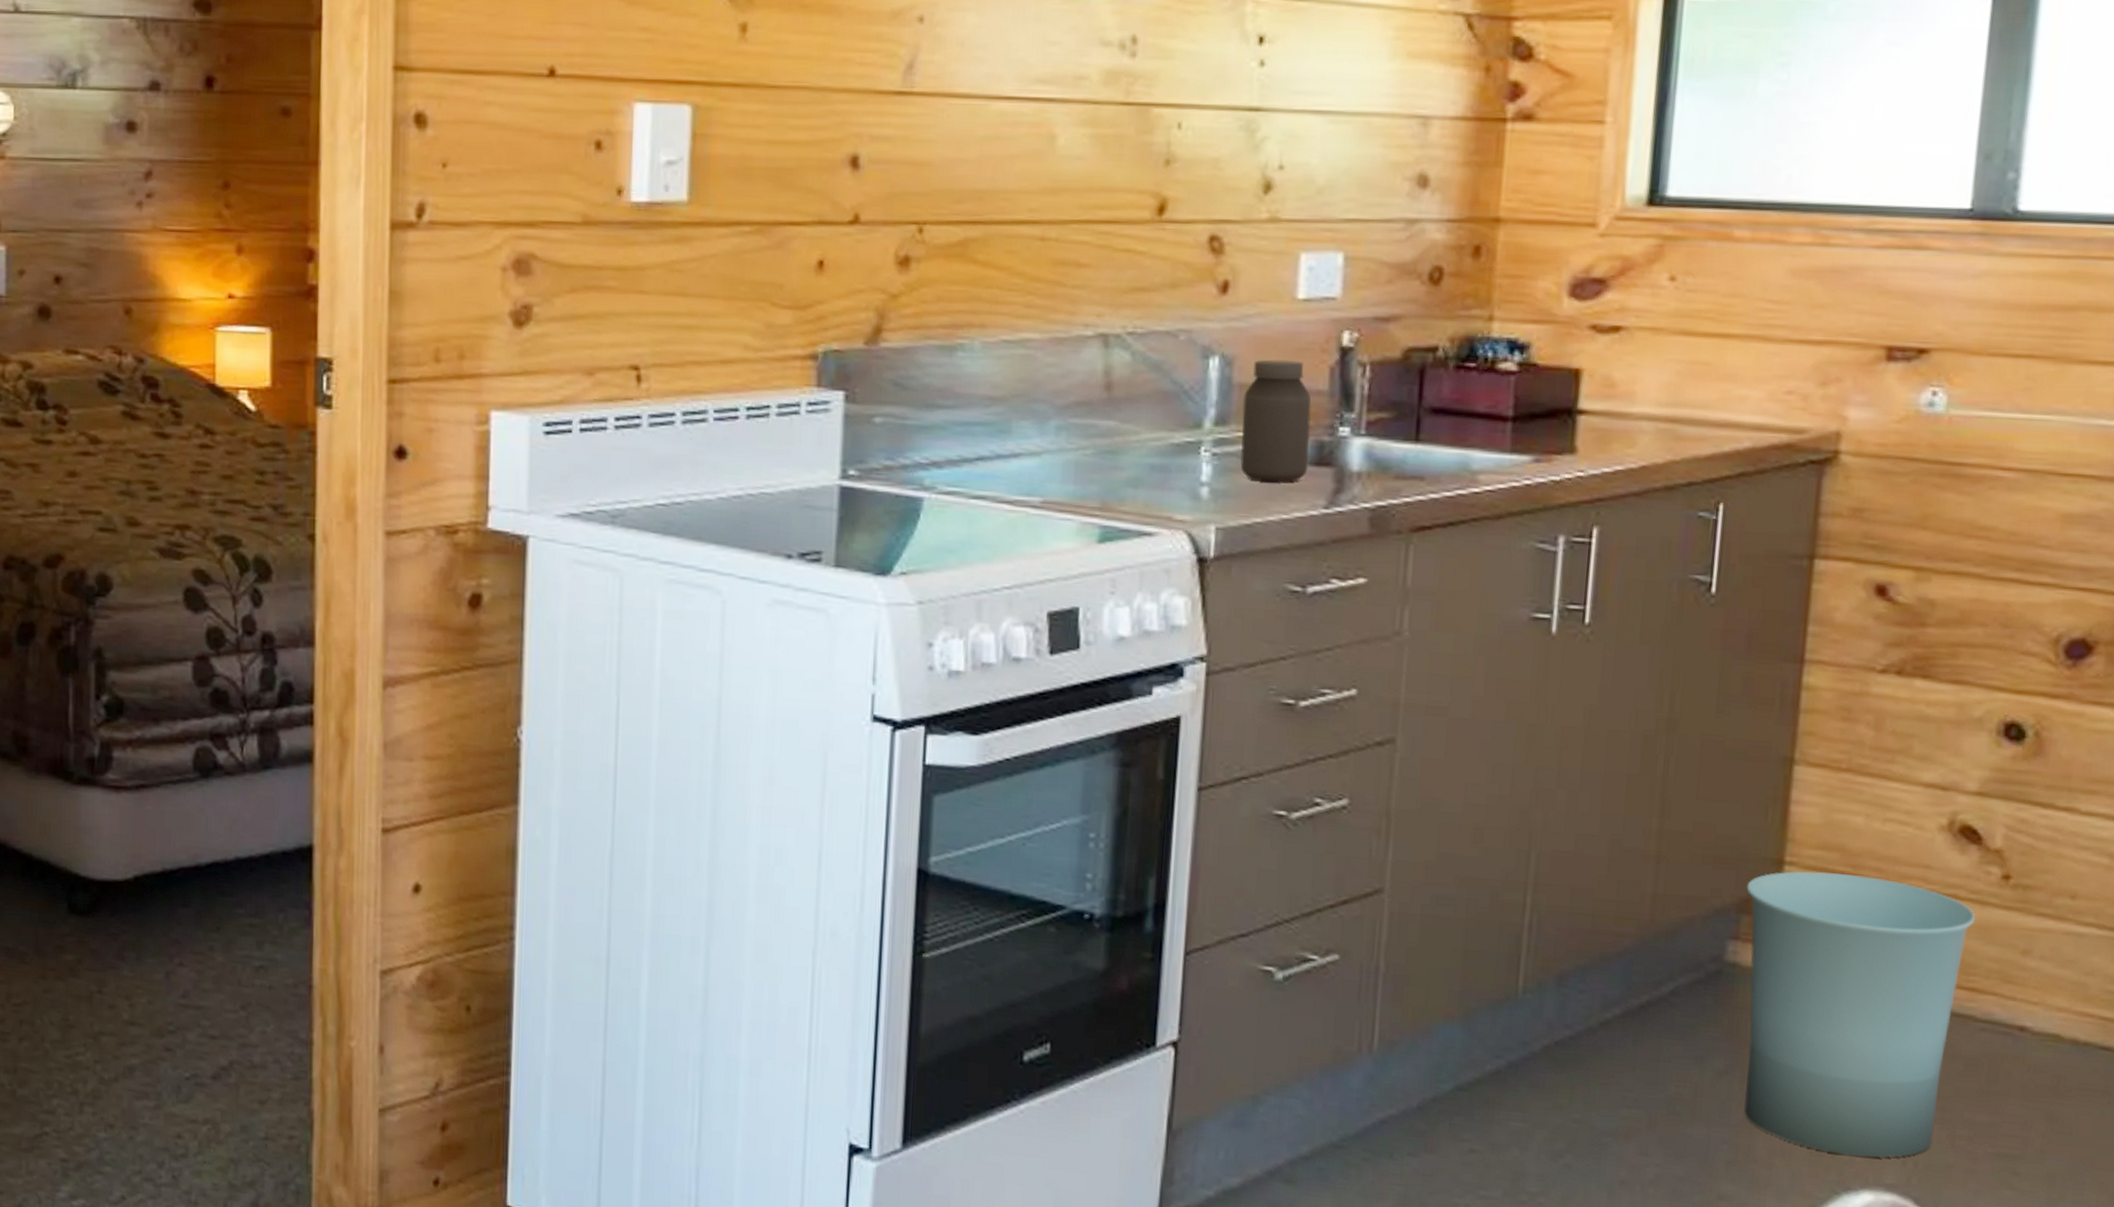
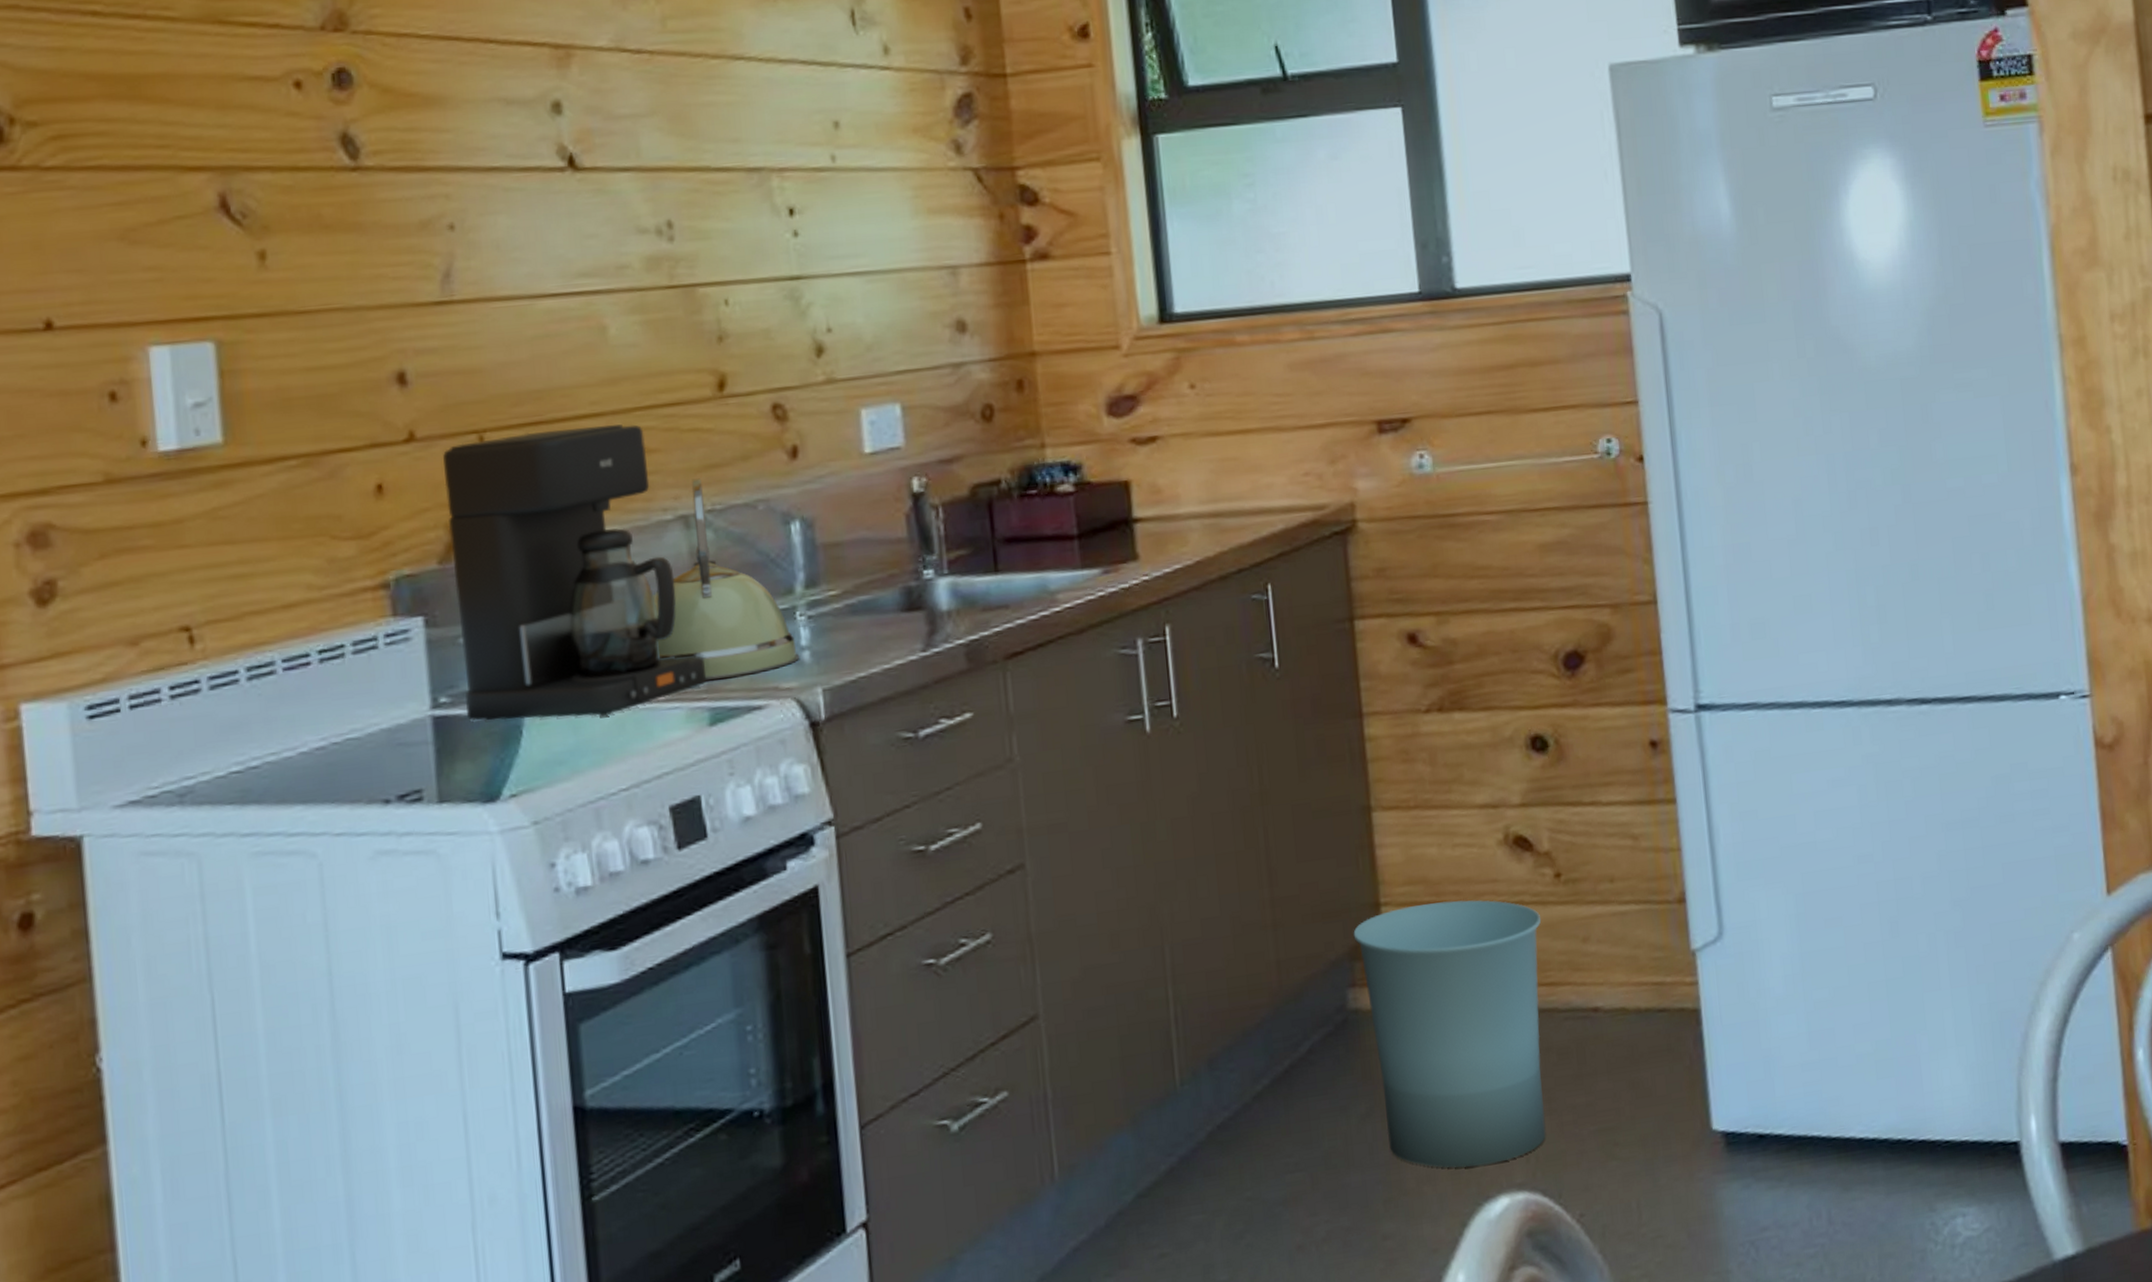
coffee maker: none [871,230,1103,515] -> present [442,424,707,721]
kettle: none [1059,299,1197,501] -> present [653,478,799,680]
jar: present [1240,359,1312,482] -> none [828,513,901,636]

